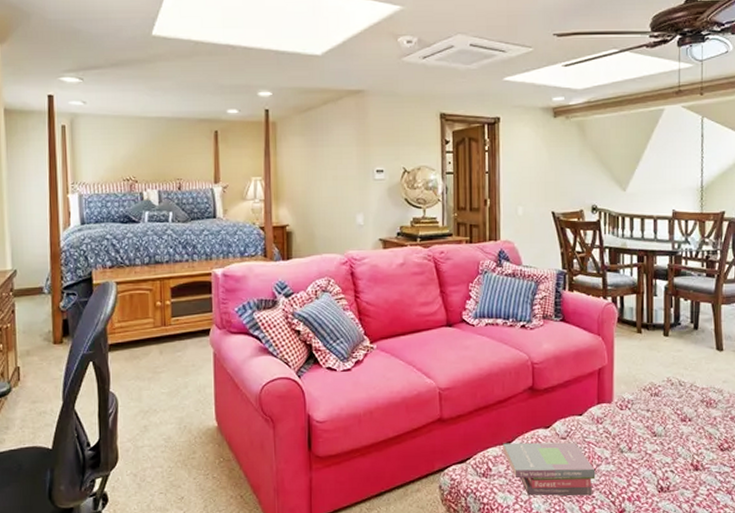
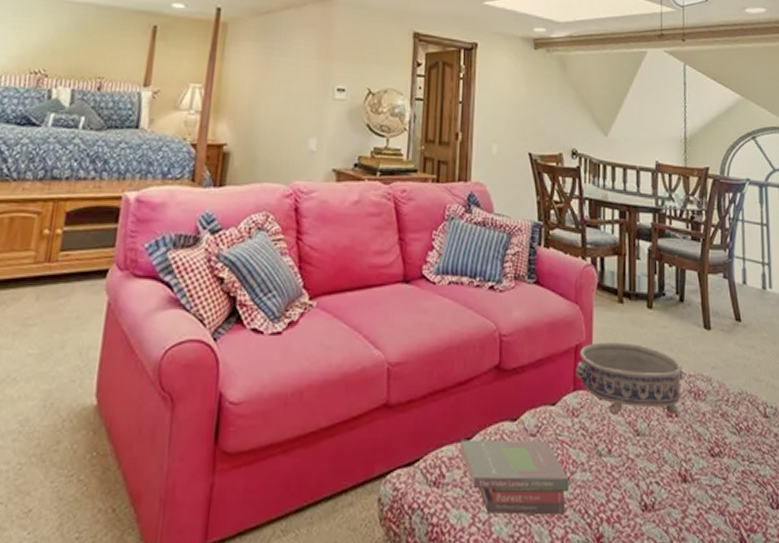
decorative bowl: none [599,364,697,421] -> present [575,342,684,415]

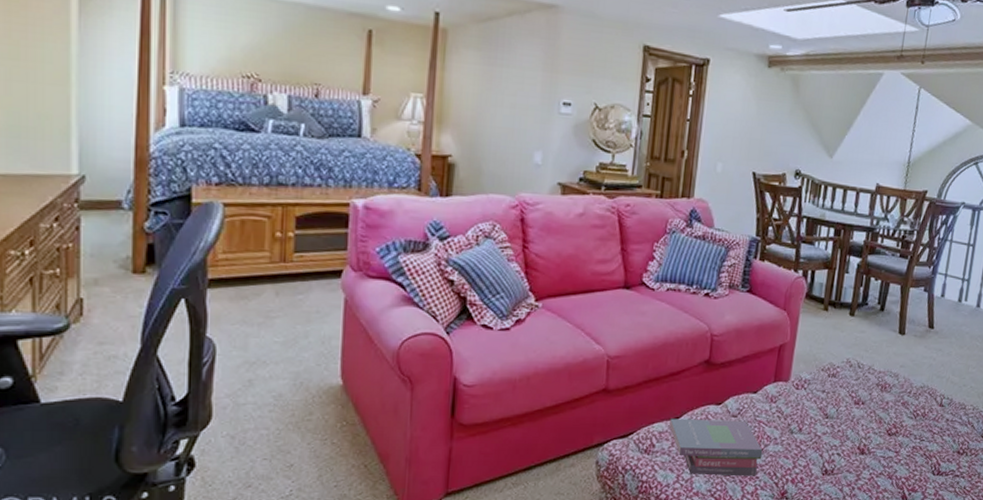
decorative bowl: present [575,342,684,415] -> none [777,343,875,402]

